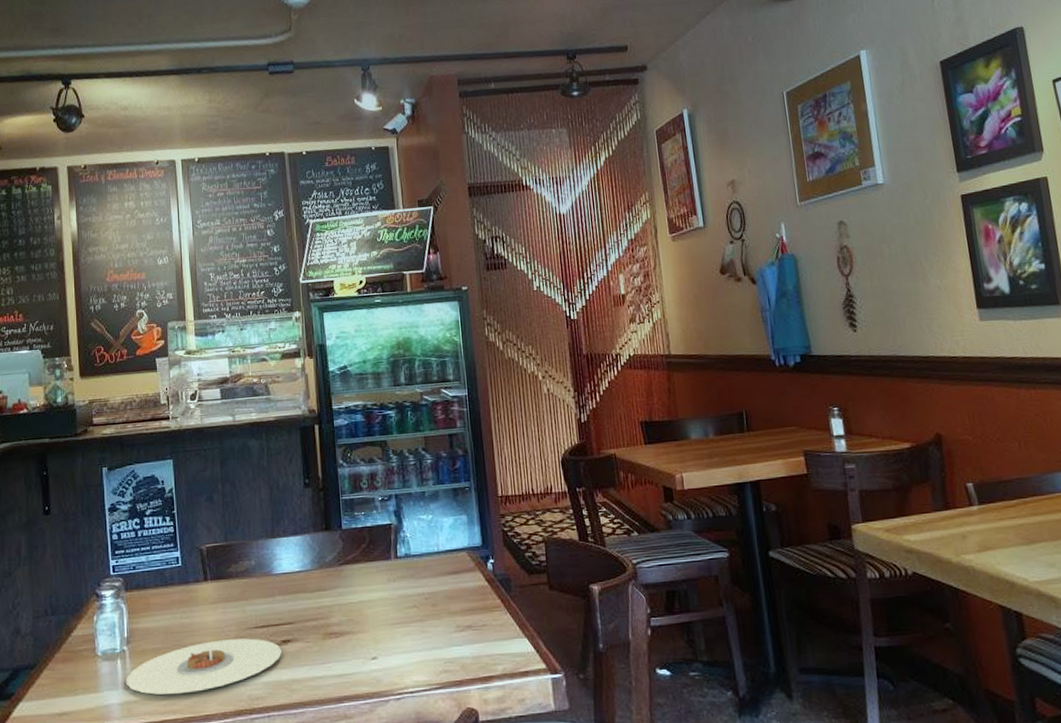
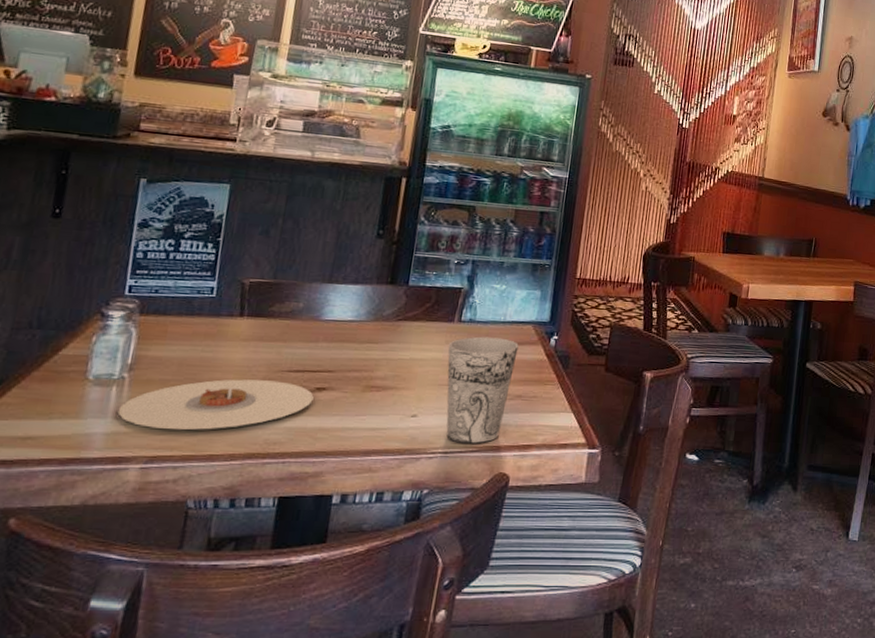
cup: none [390,569,459,682] -> present [446,336,519,444]

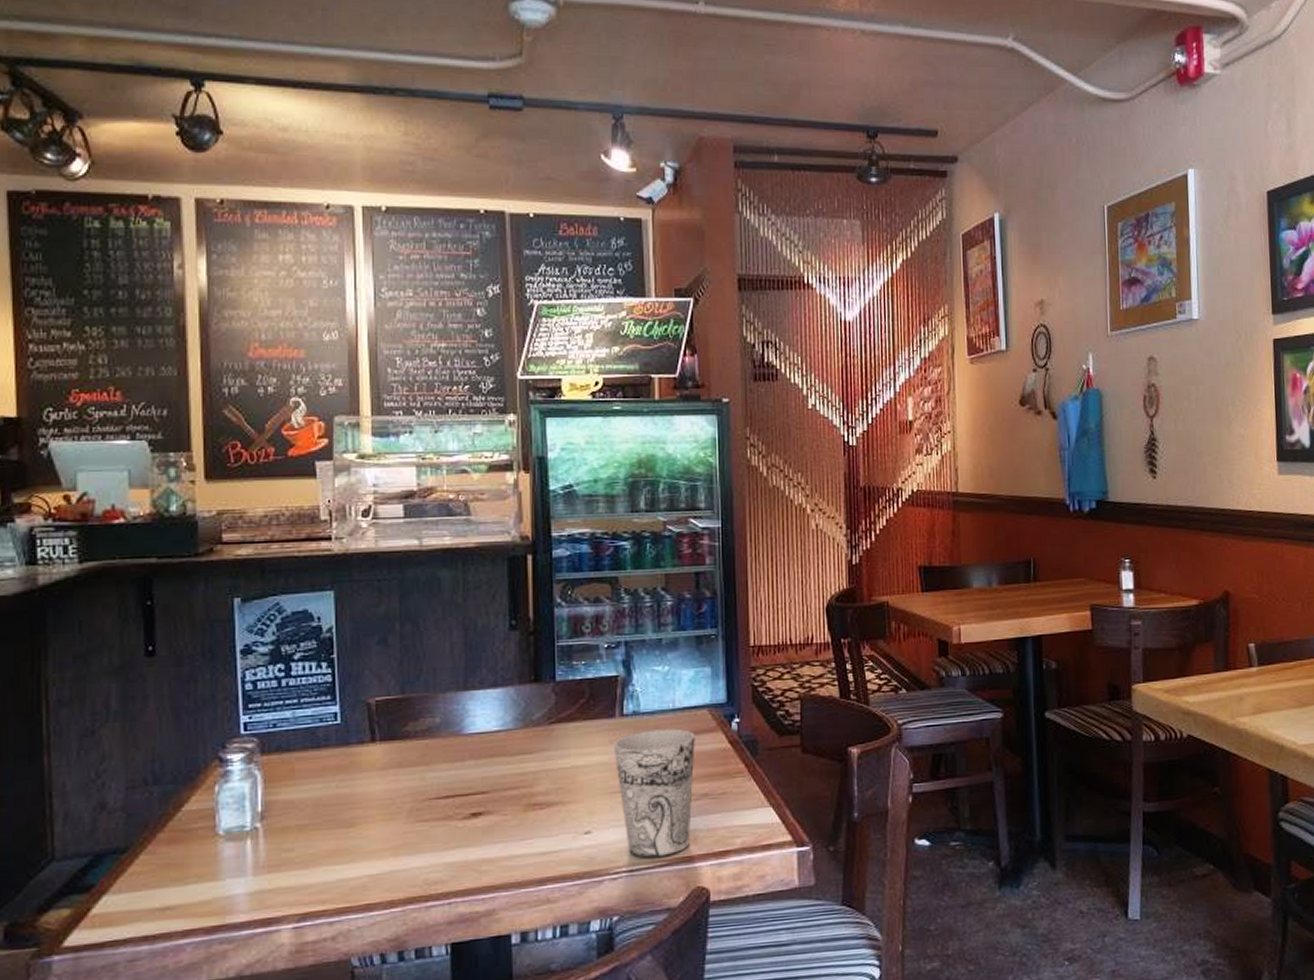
plate: present [117,379,314,431] -> none [257,811,470,882]

